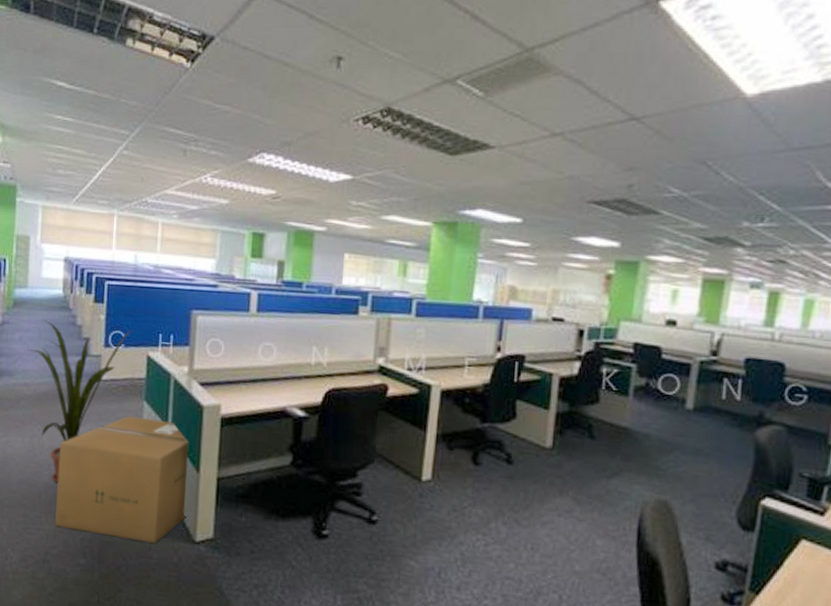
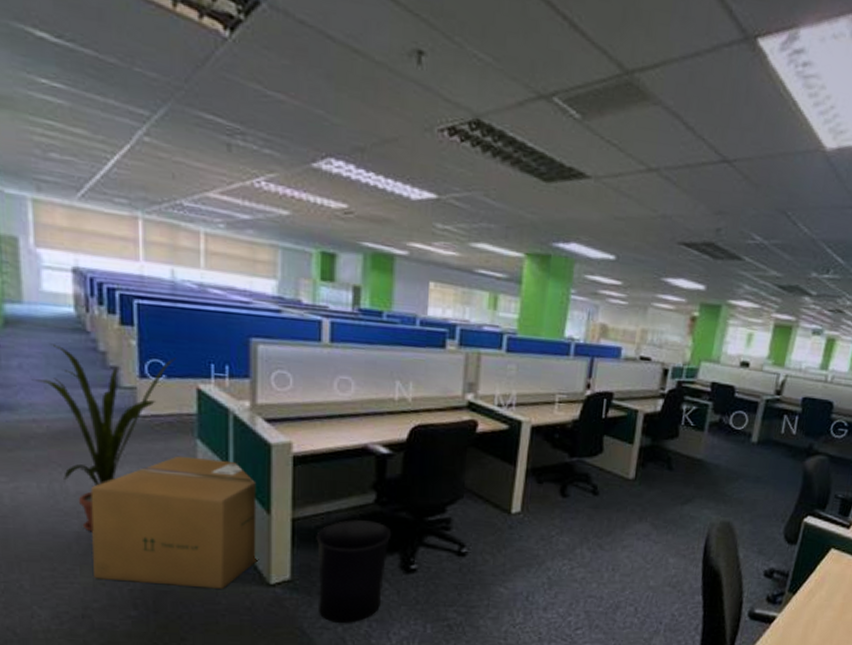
waste bin: none [236,480,306,587] -> present [316,519,392,624]

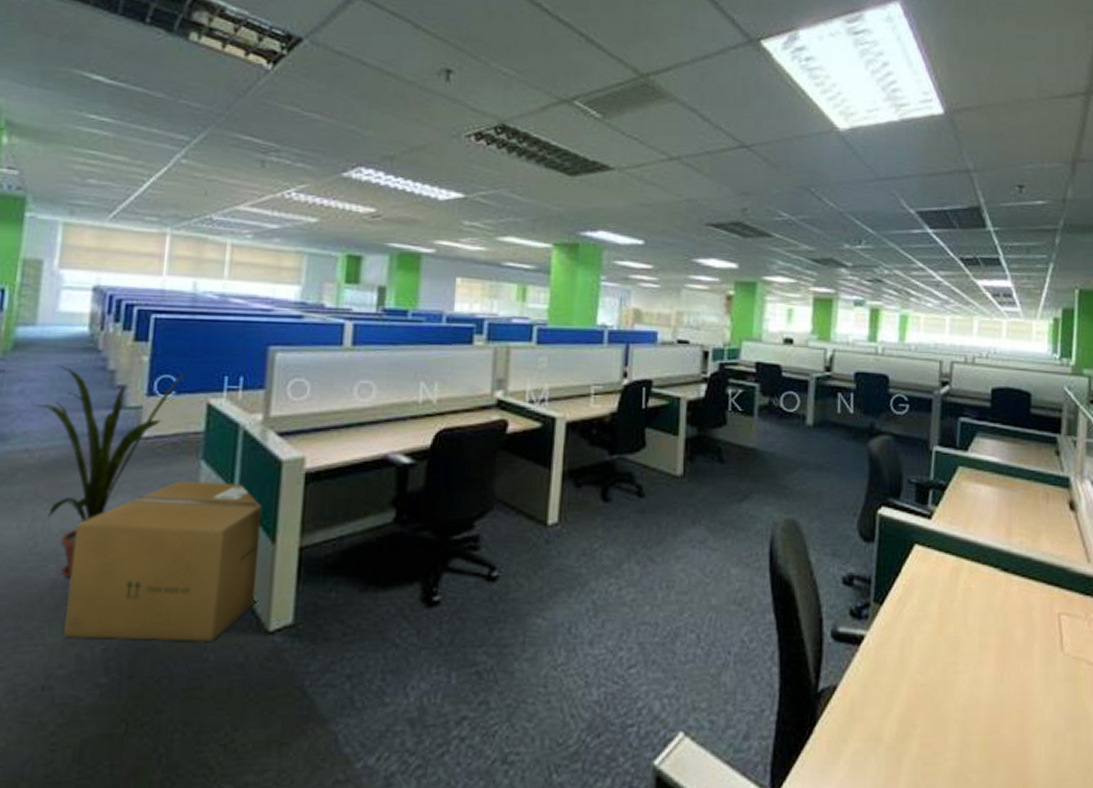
waste bin: present [316,519,392,624] -> none [323,543,412,679]

